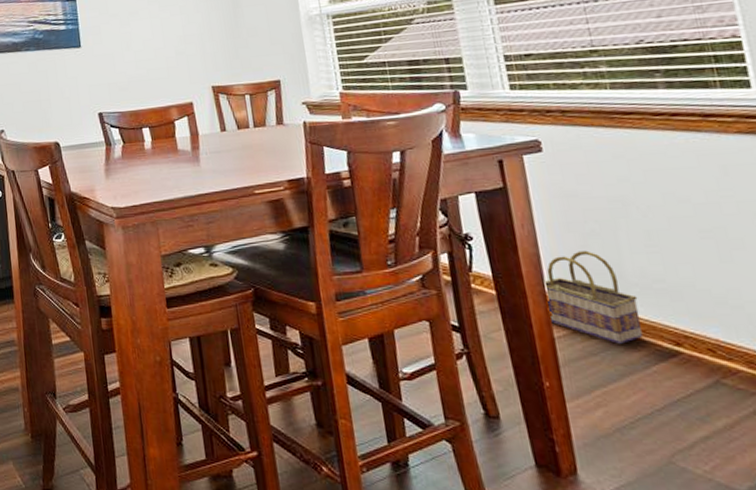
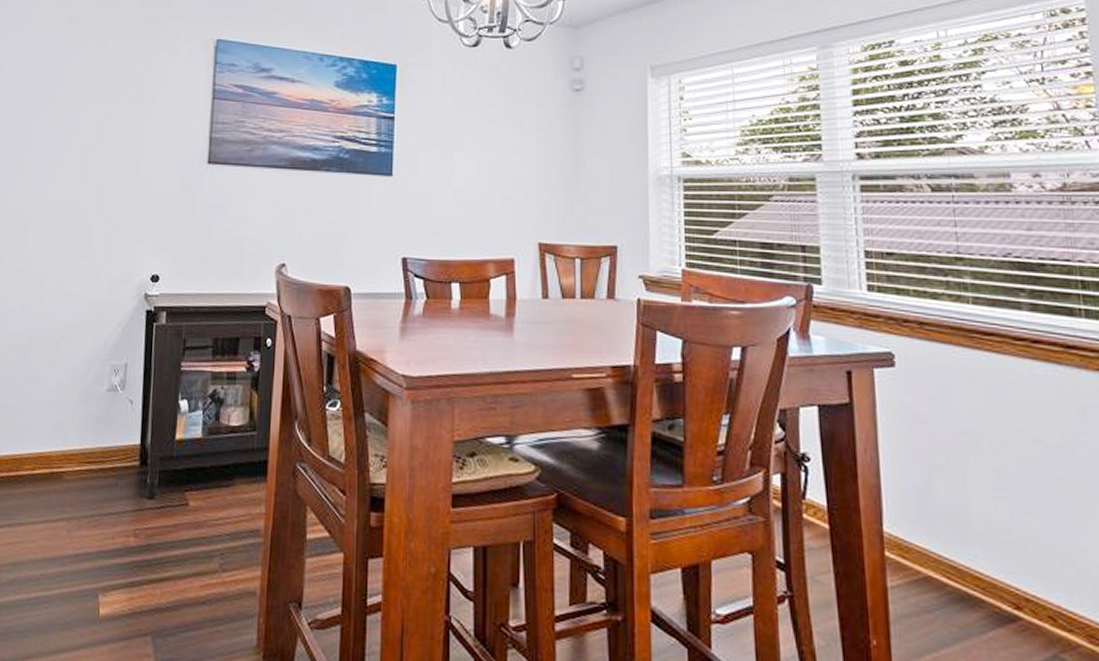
basket: present [544,250,643,344] -> none [882,487,983,602]

